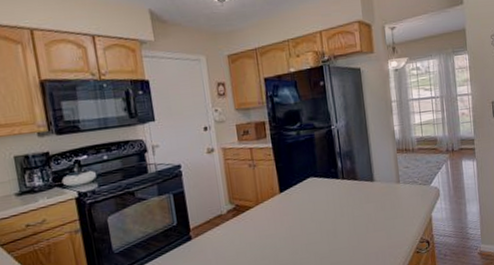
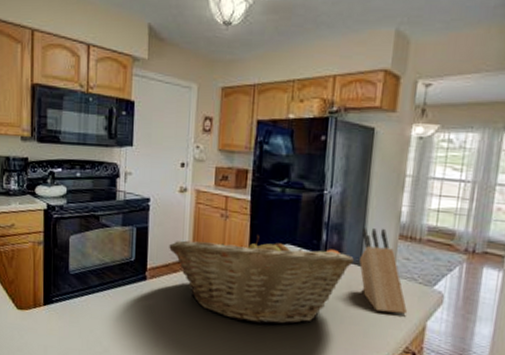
fruit basket: none [207,173,367,254] -> present [169,234,354,324]
knife block: none [368,146,416,215] -> present [359,228,408,314]

